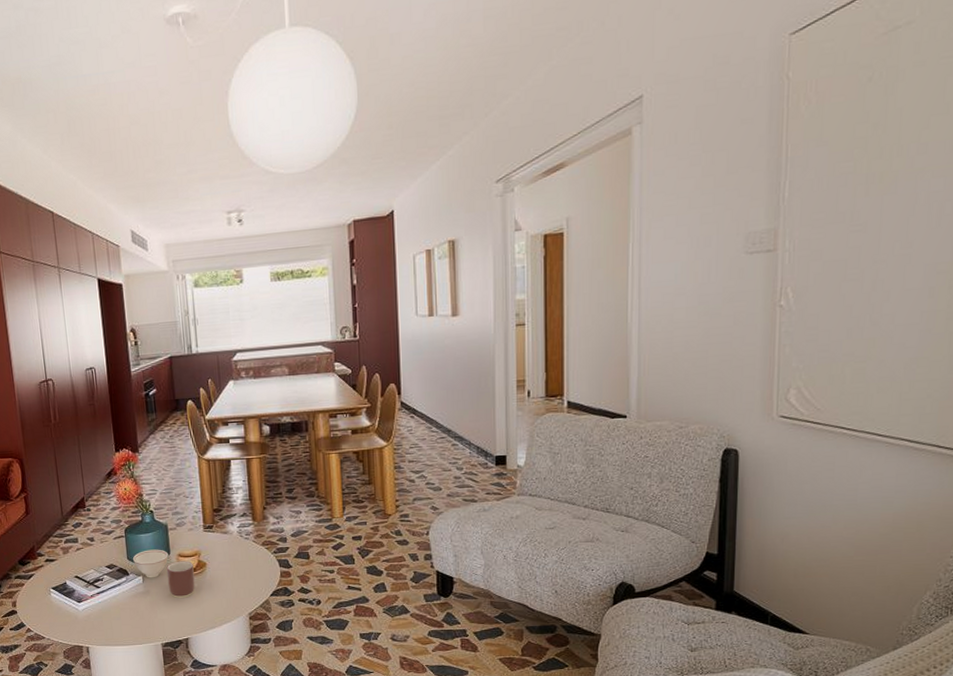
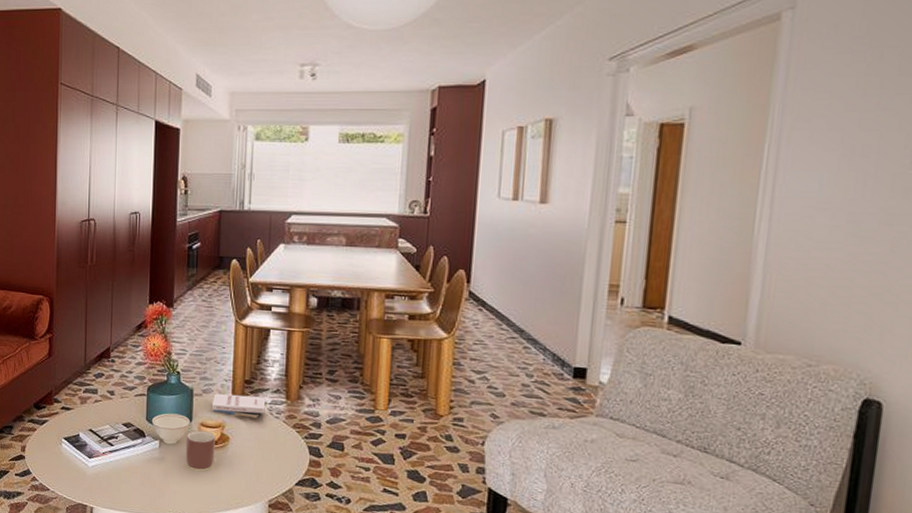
books: none [186,522,238,543] -> present [211,393,268,419]

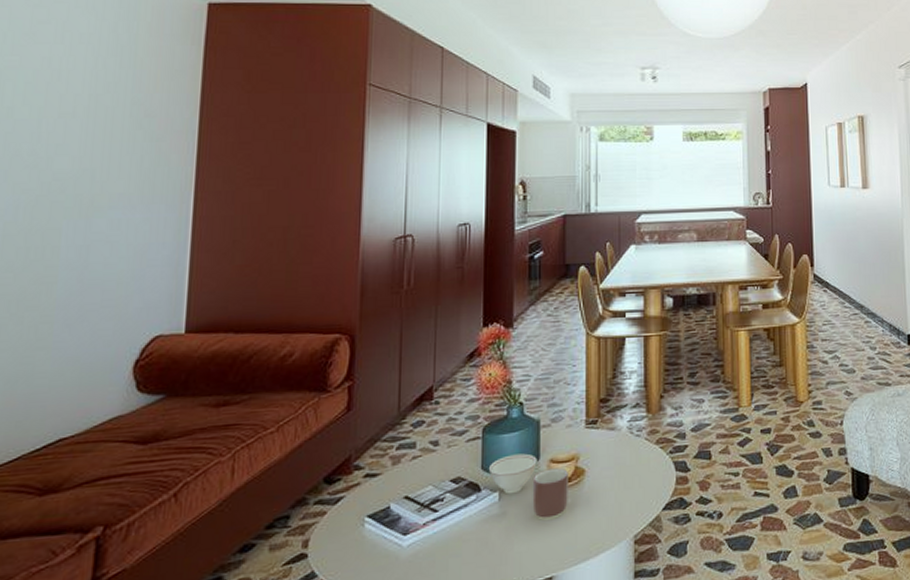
books: present [211,393,268,419] -> none [562,415,628,444]

